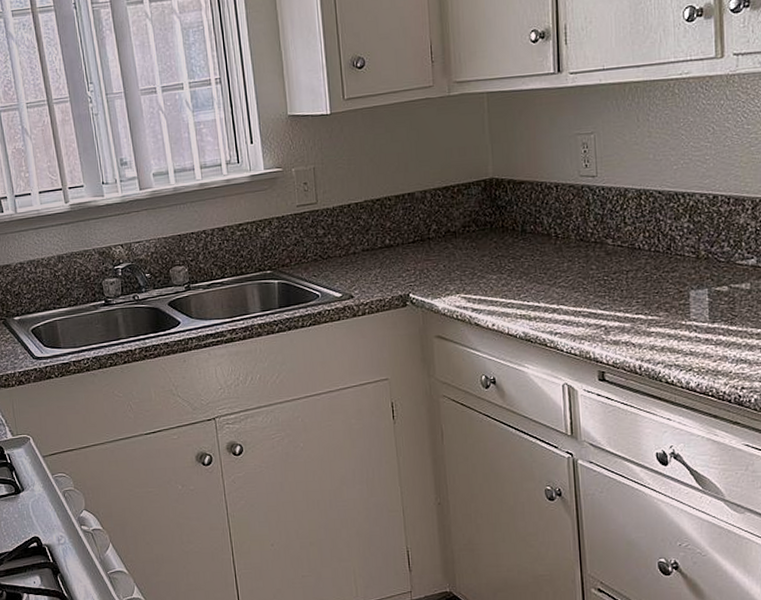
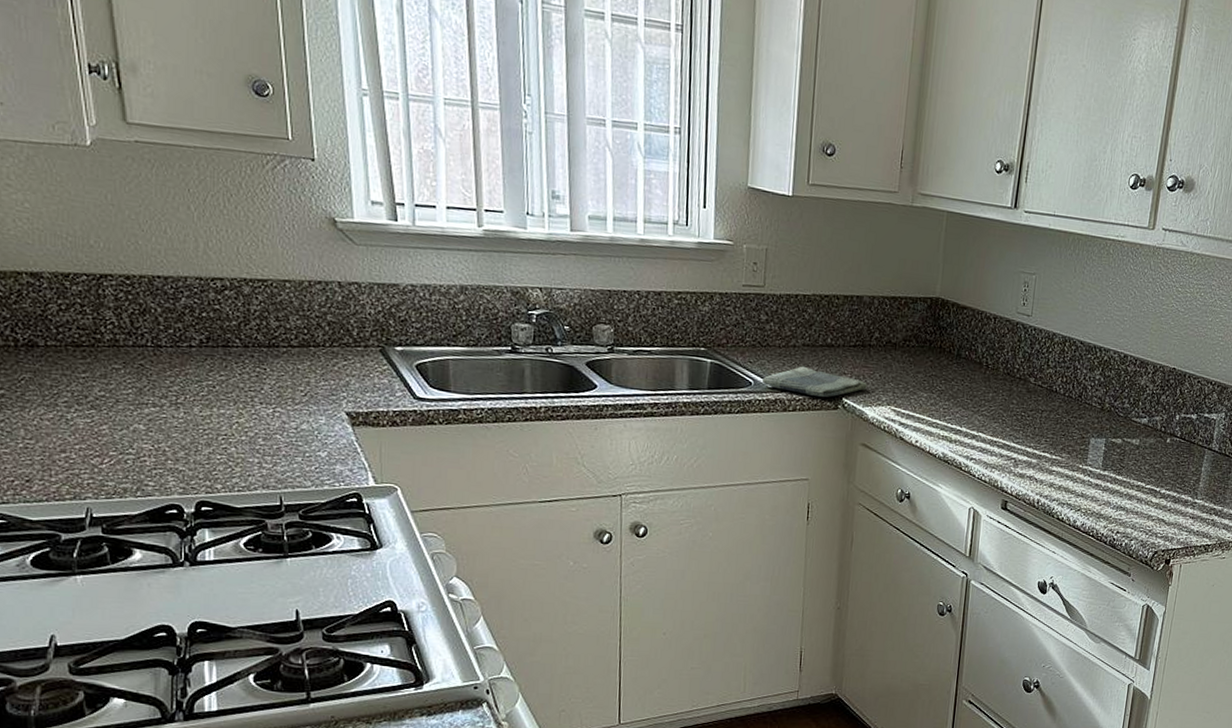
dish towel: none [328,270,433,298] -> present [761,366,867,398]

